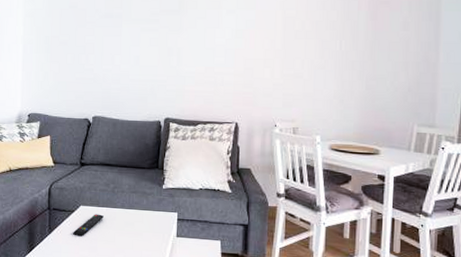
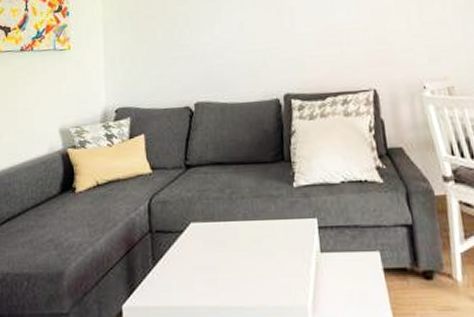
remote control: present [72,214,104,237] -> none [183,232,222,266]

